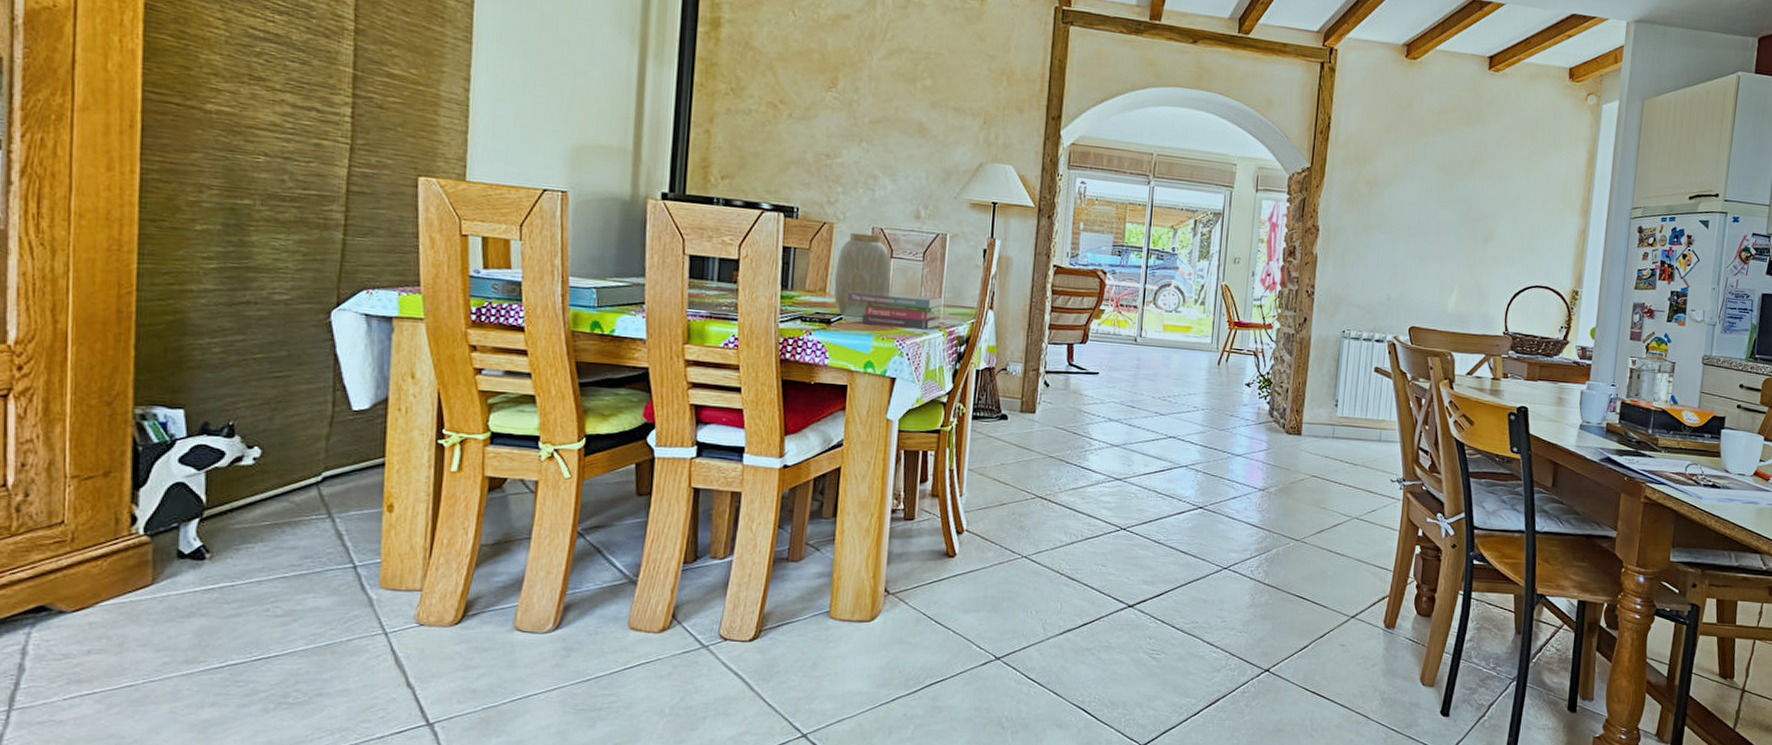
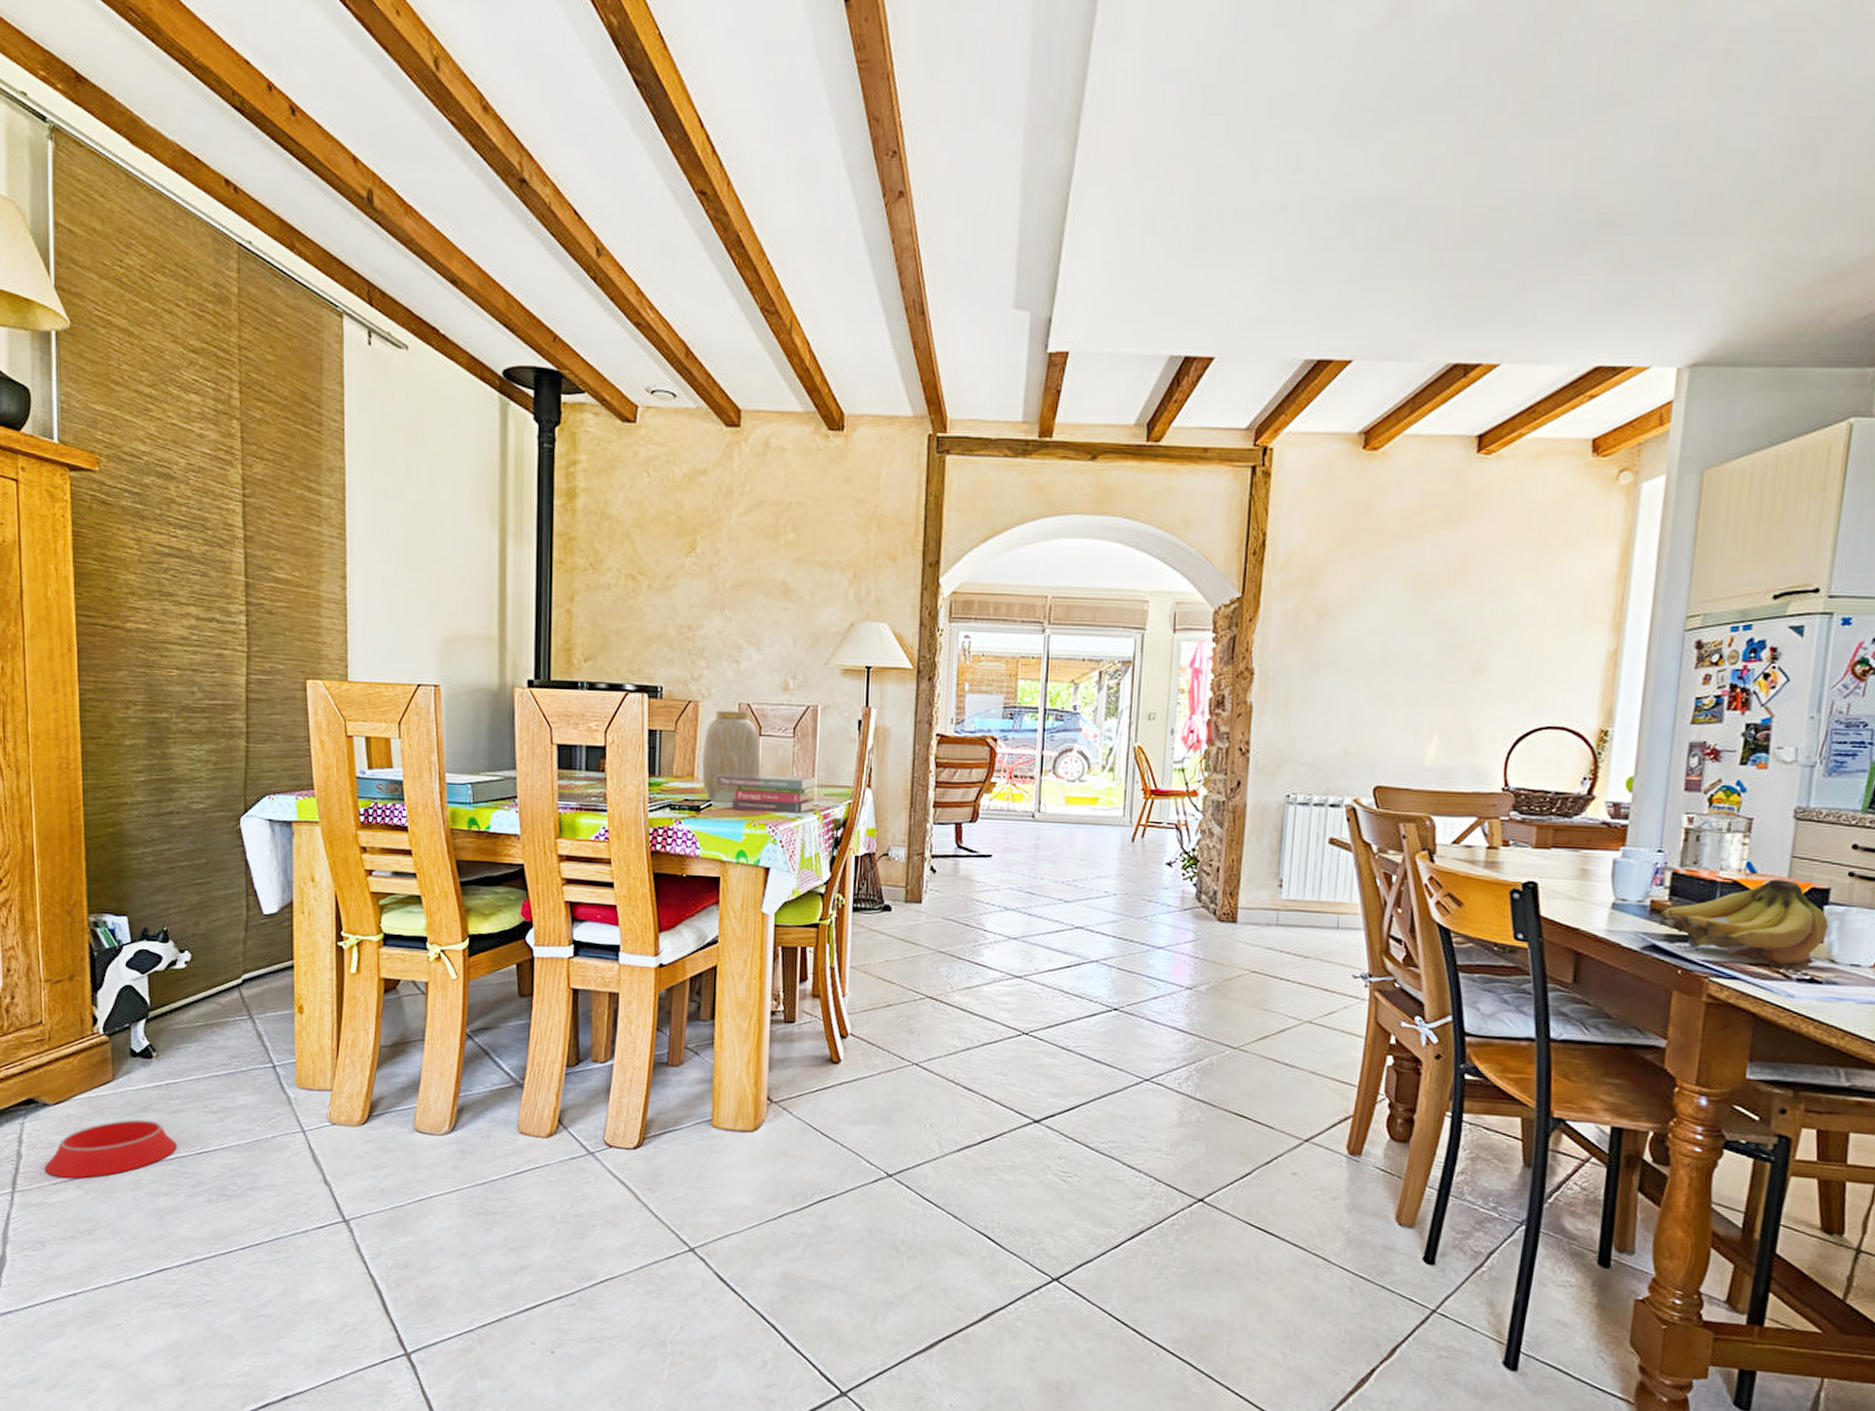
pet bowl: none [54,625,230,692] -> present [44,1119,177,1179]
fruit: none [1610,409,1724,479] -> present [1657,879,1829,971]

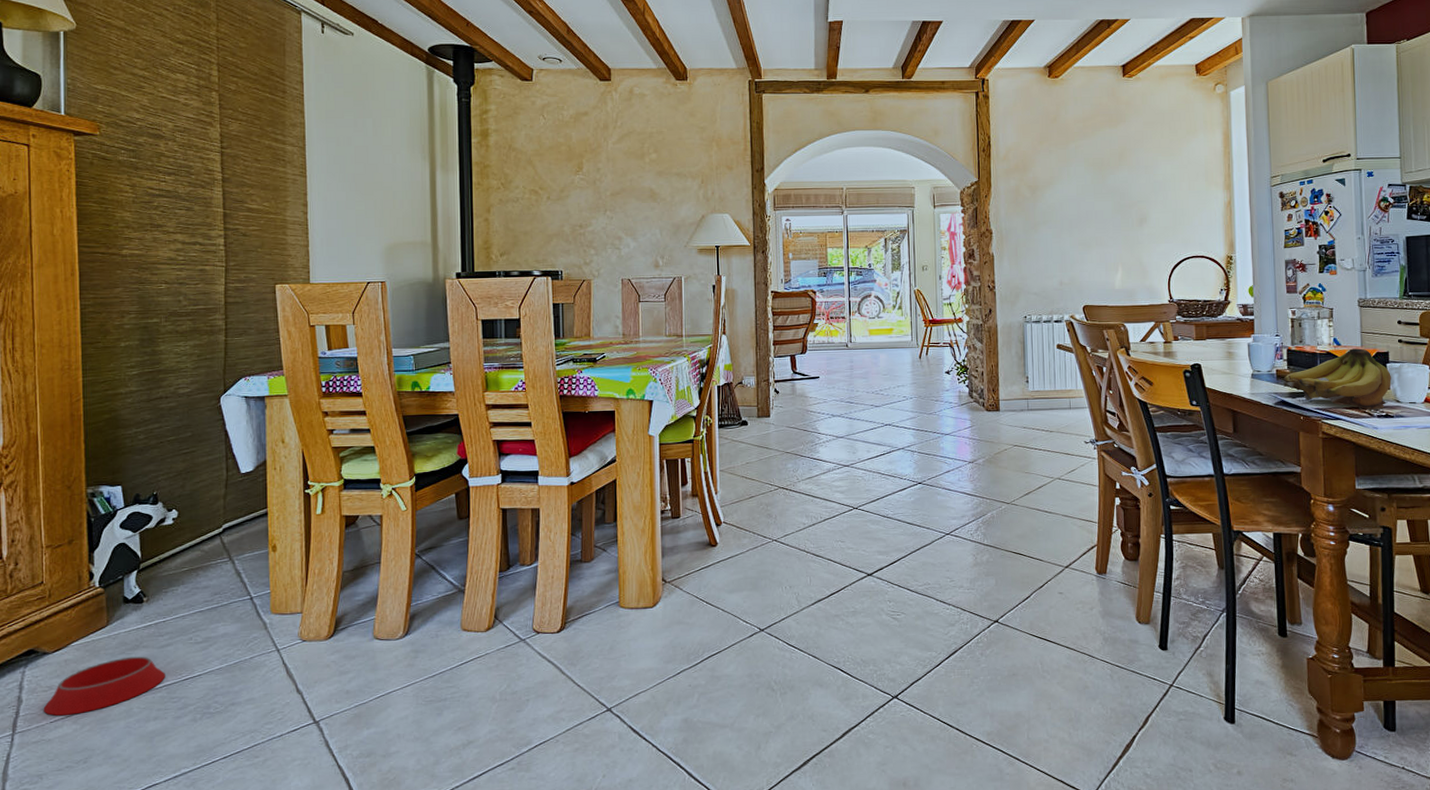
vase: present [703,710,761,803] -> none [596,284,642,354]
books: present [716,773,816,814] -> none [607,329,684,359]

